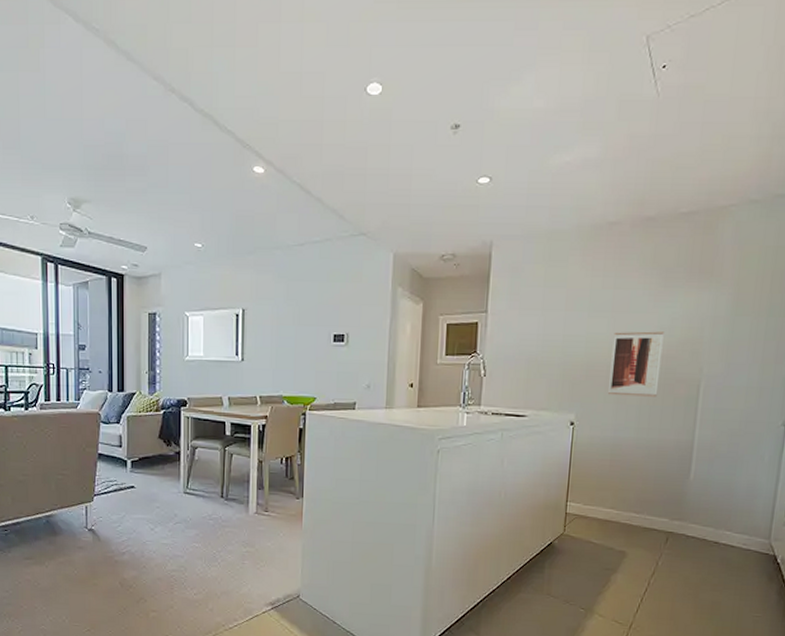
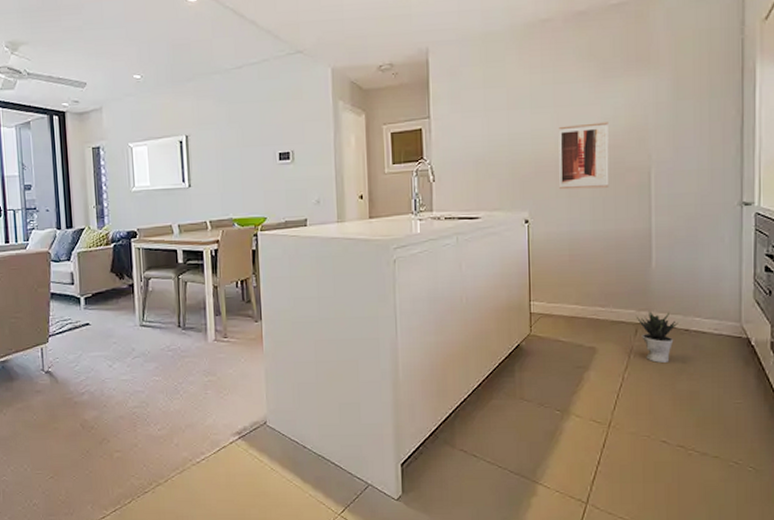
potted plant: none [668,520,709,572] -> present [635,310,678,363]

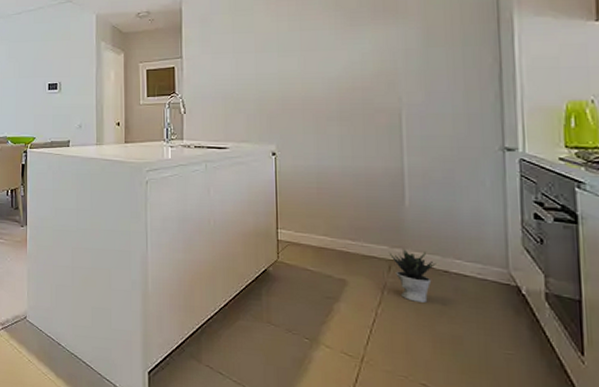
wall art: present [558,122,609,190] -> none [305,66,358,127]

